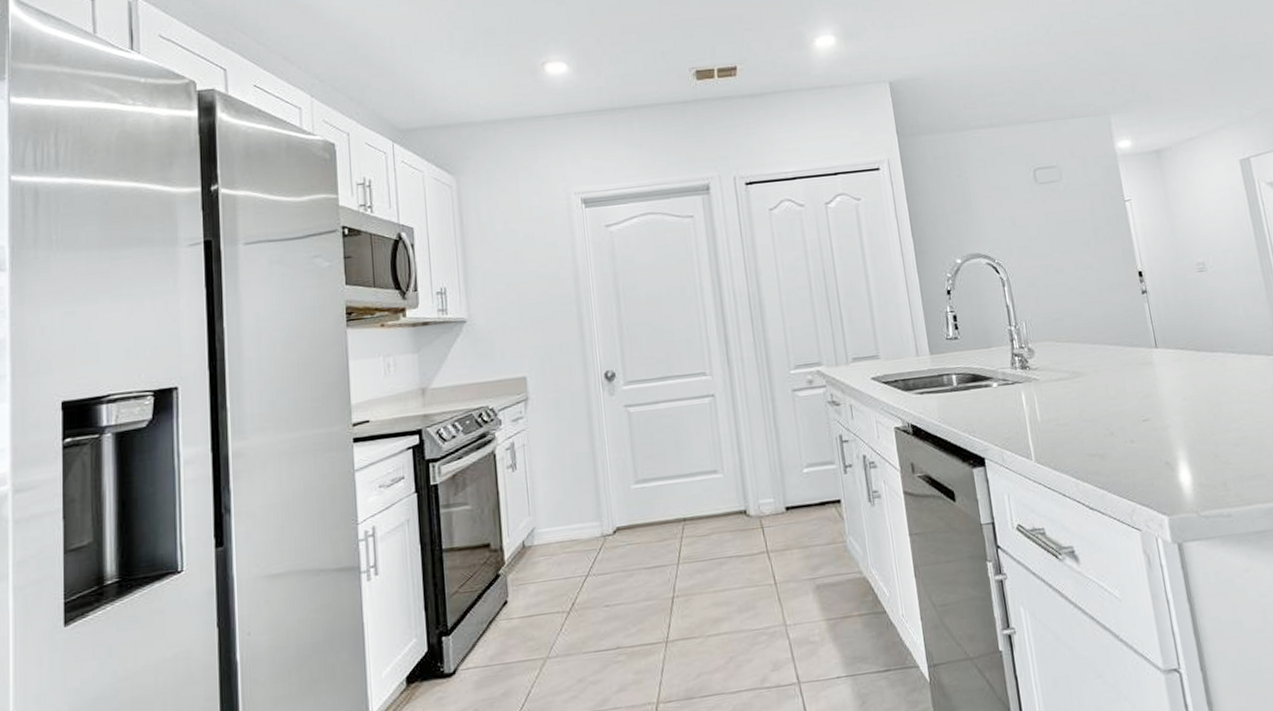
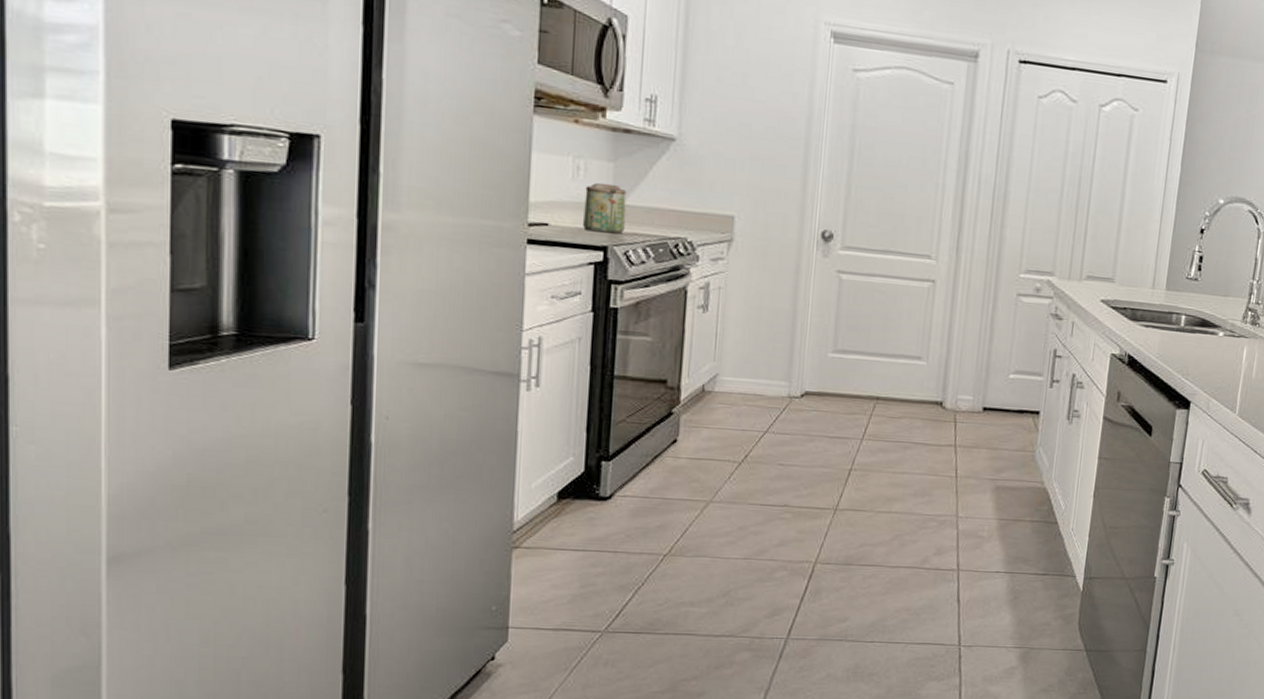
canister: none [396,372,434,420] -> present [583,182,627,234]

